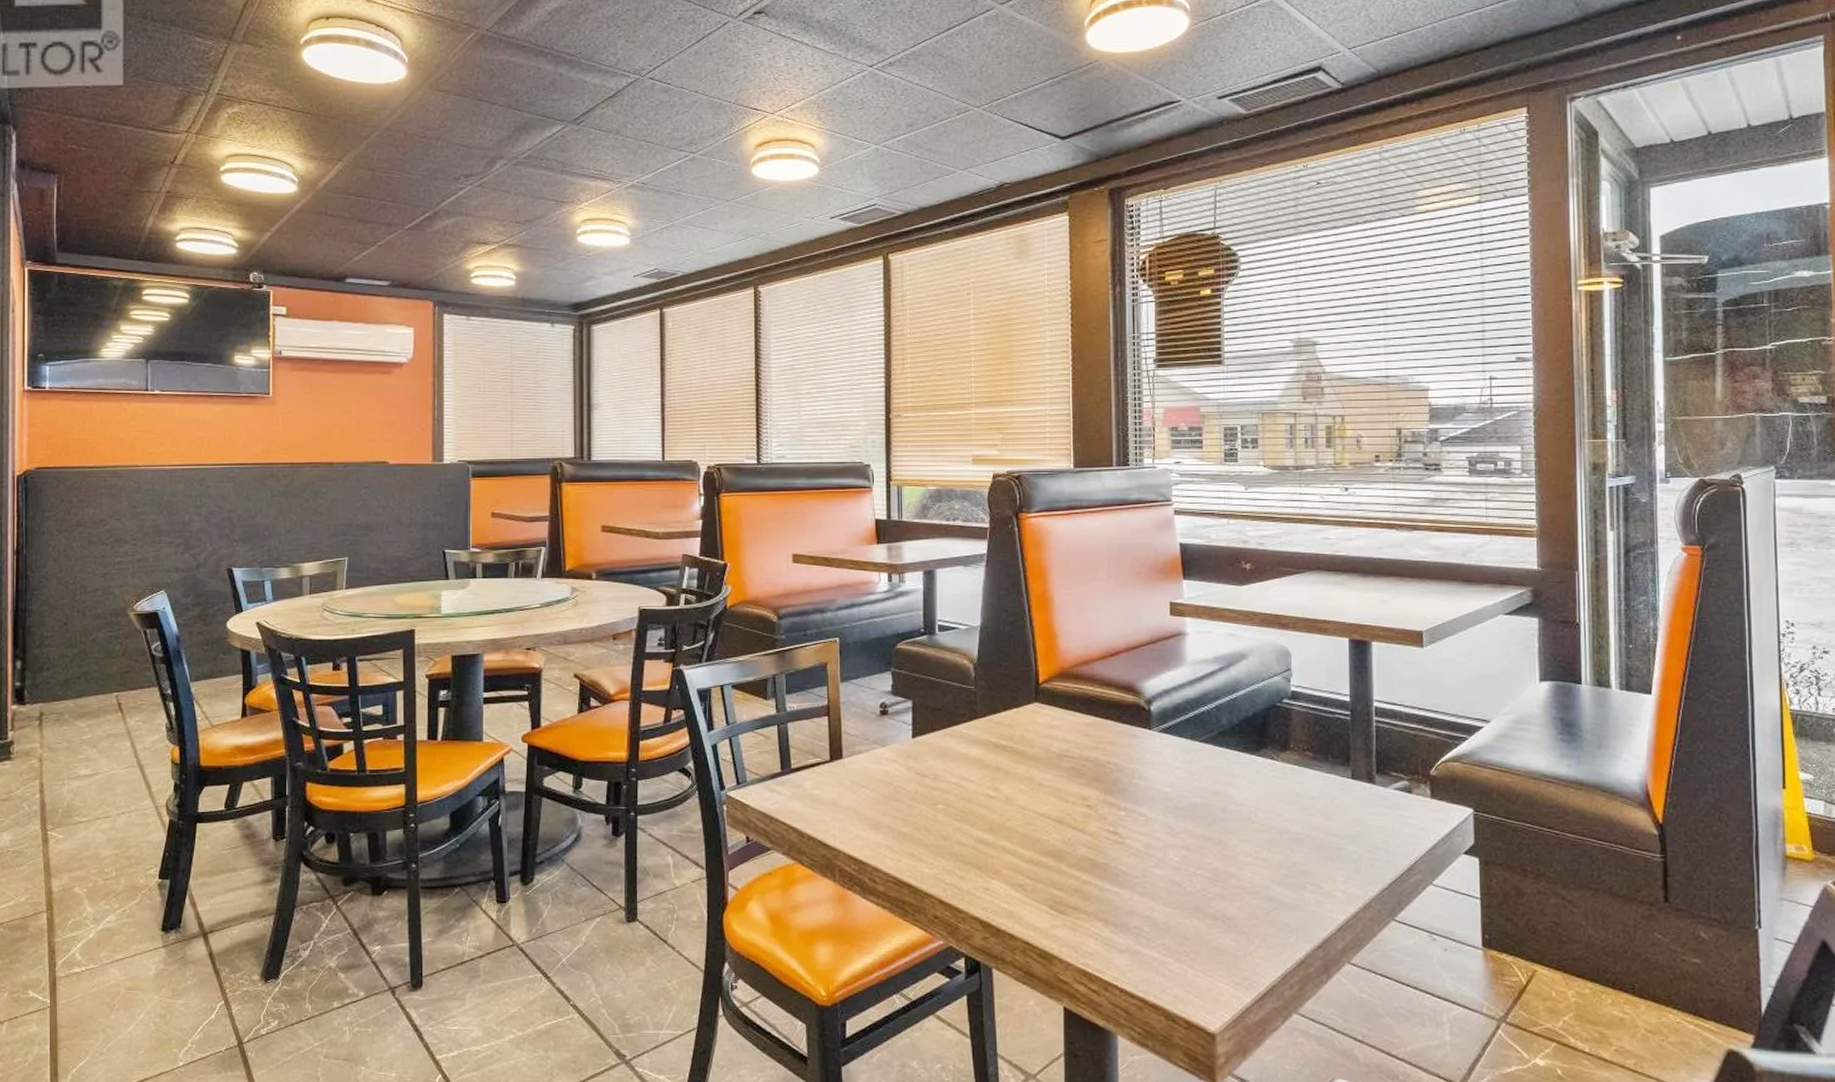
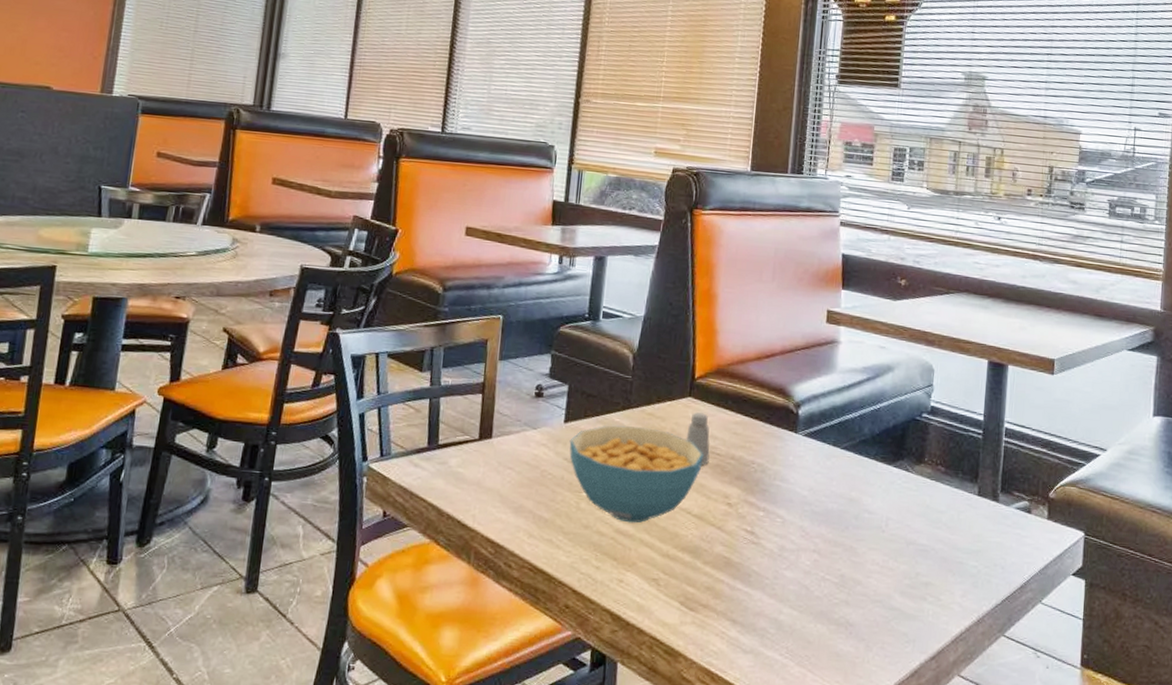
cereal bowl: none [919,737,1056,832] -> present [569,425,703,523]
saltshaker: none [1037,716,1063,769] -> present [686,411,710,465]

